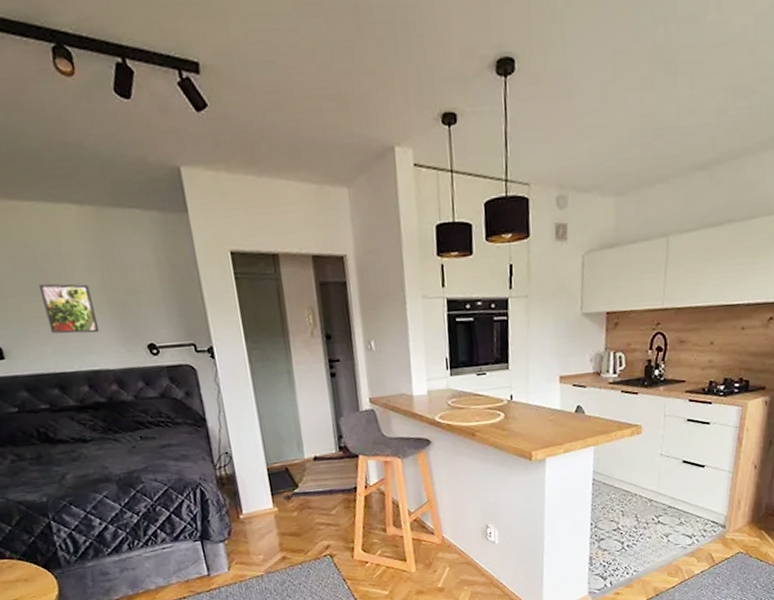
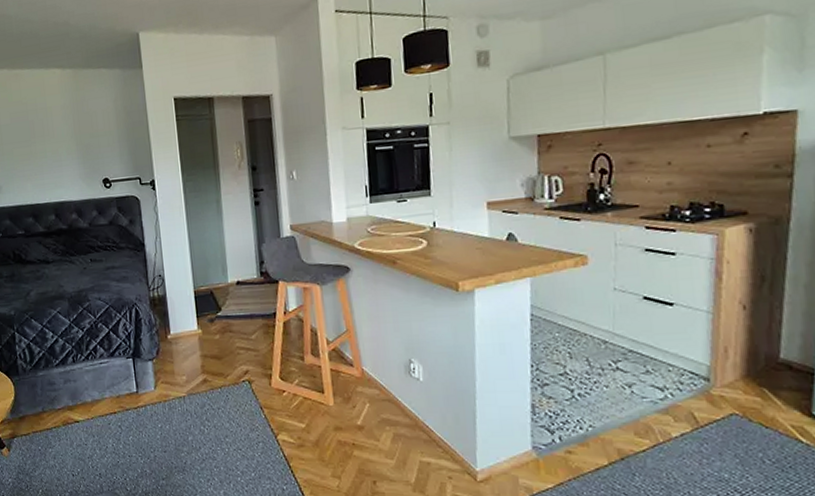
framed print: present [38,283,100,334] -> none [27,131,68,172]

